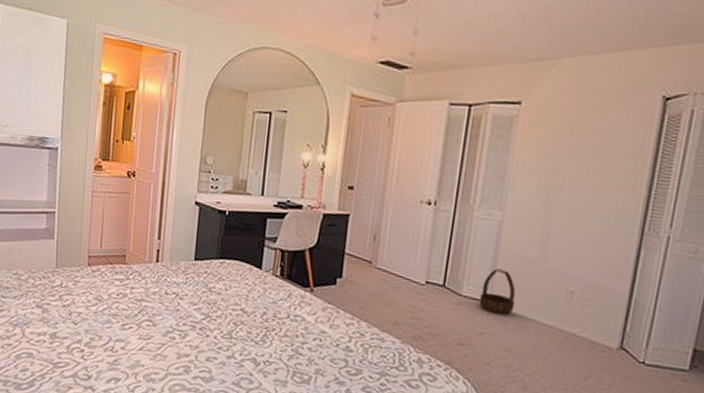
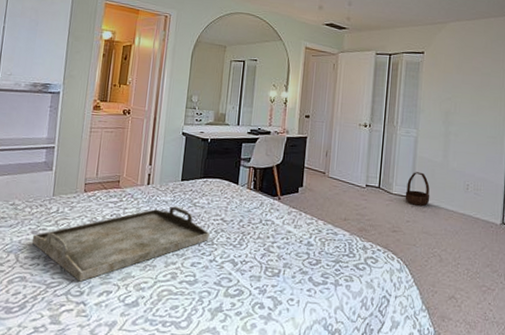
serving tray: none [36,289,228,365] -> present [31,206,210,282]

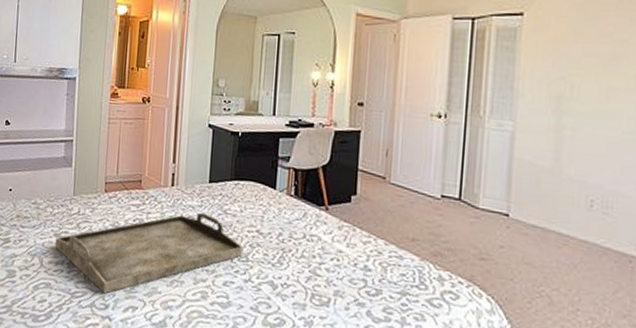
basket: present [405,172,430,207] -> none [497,180,534,228]

